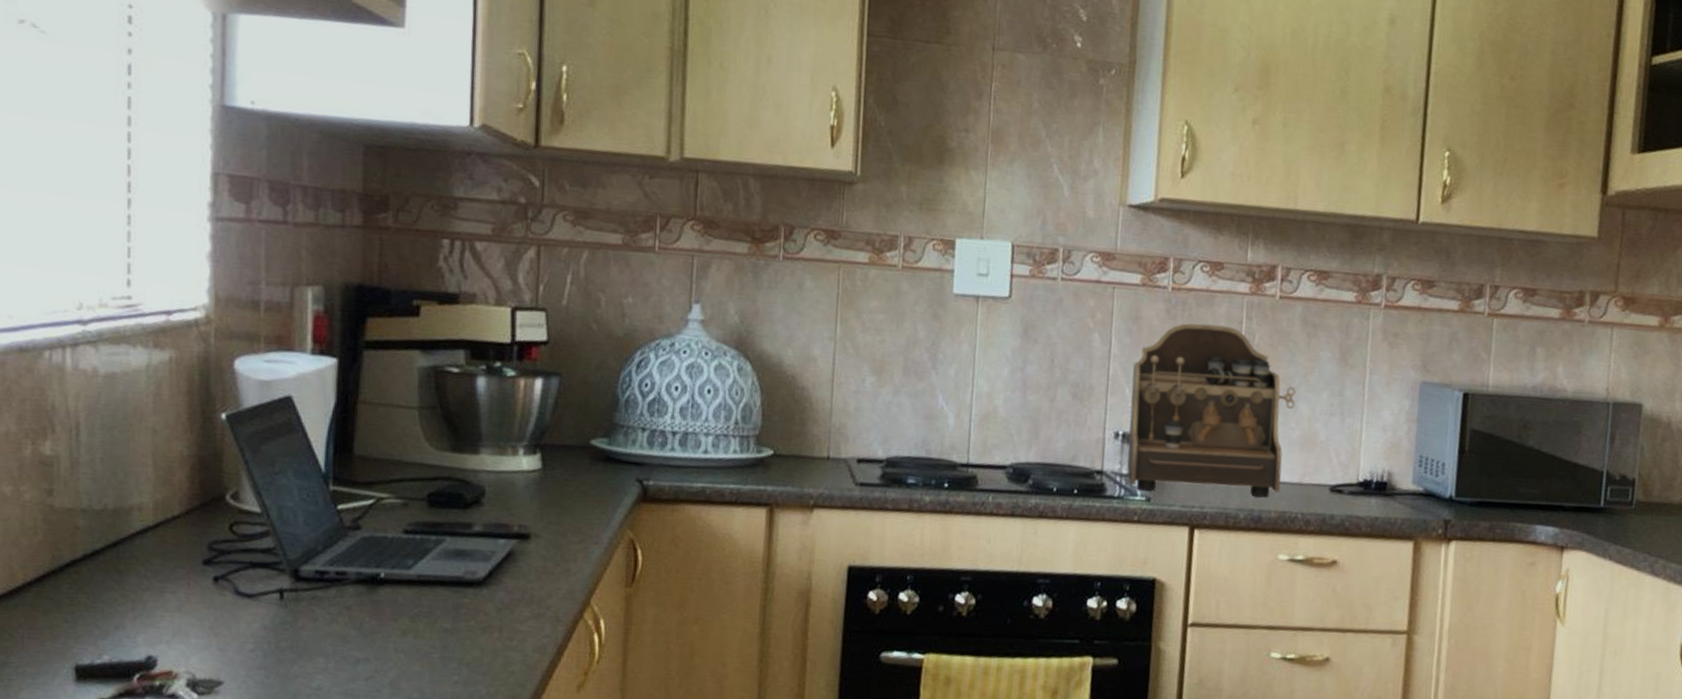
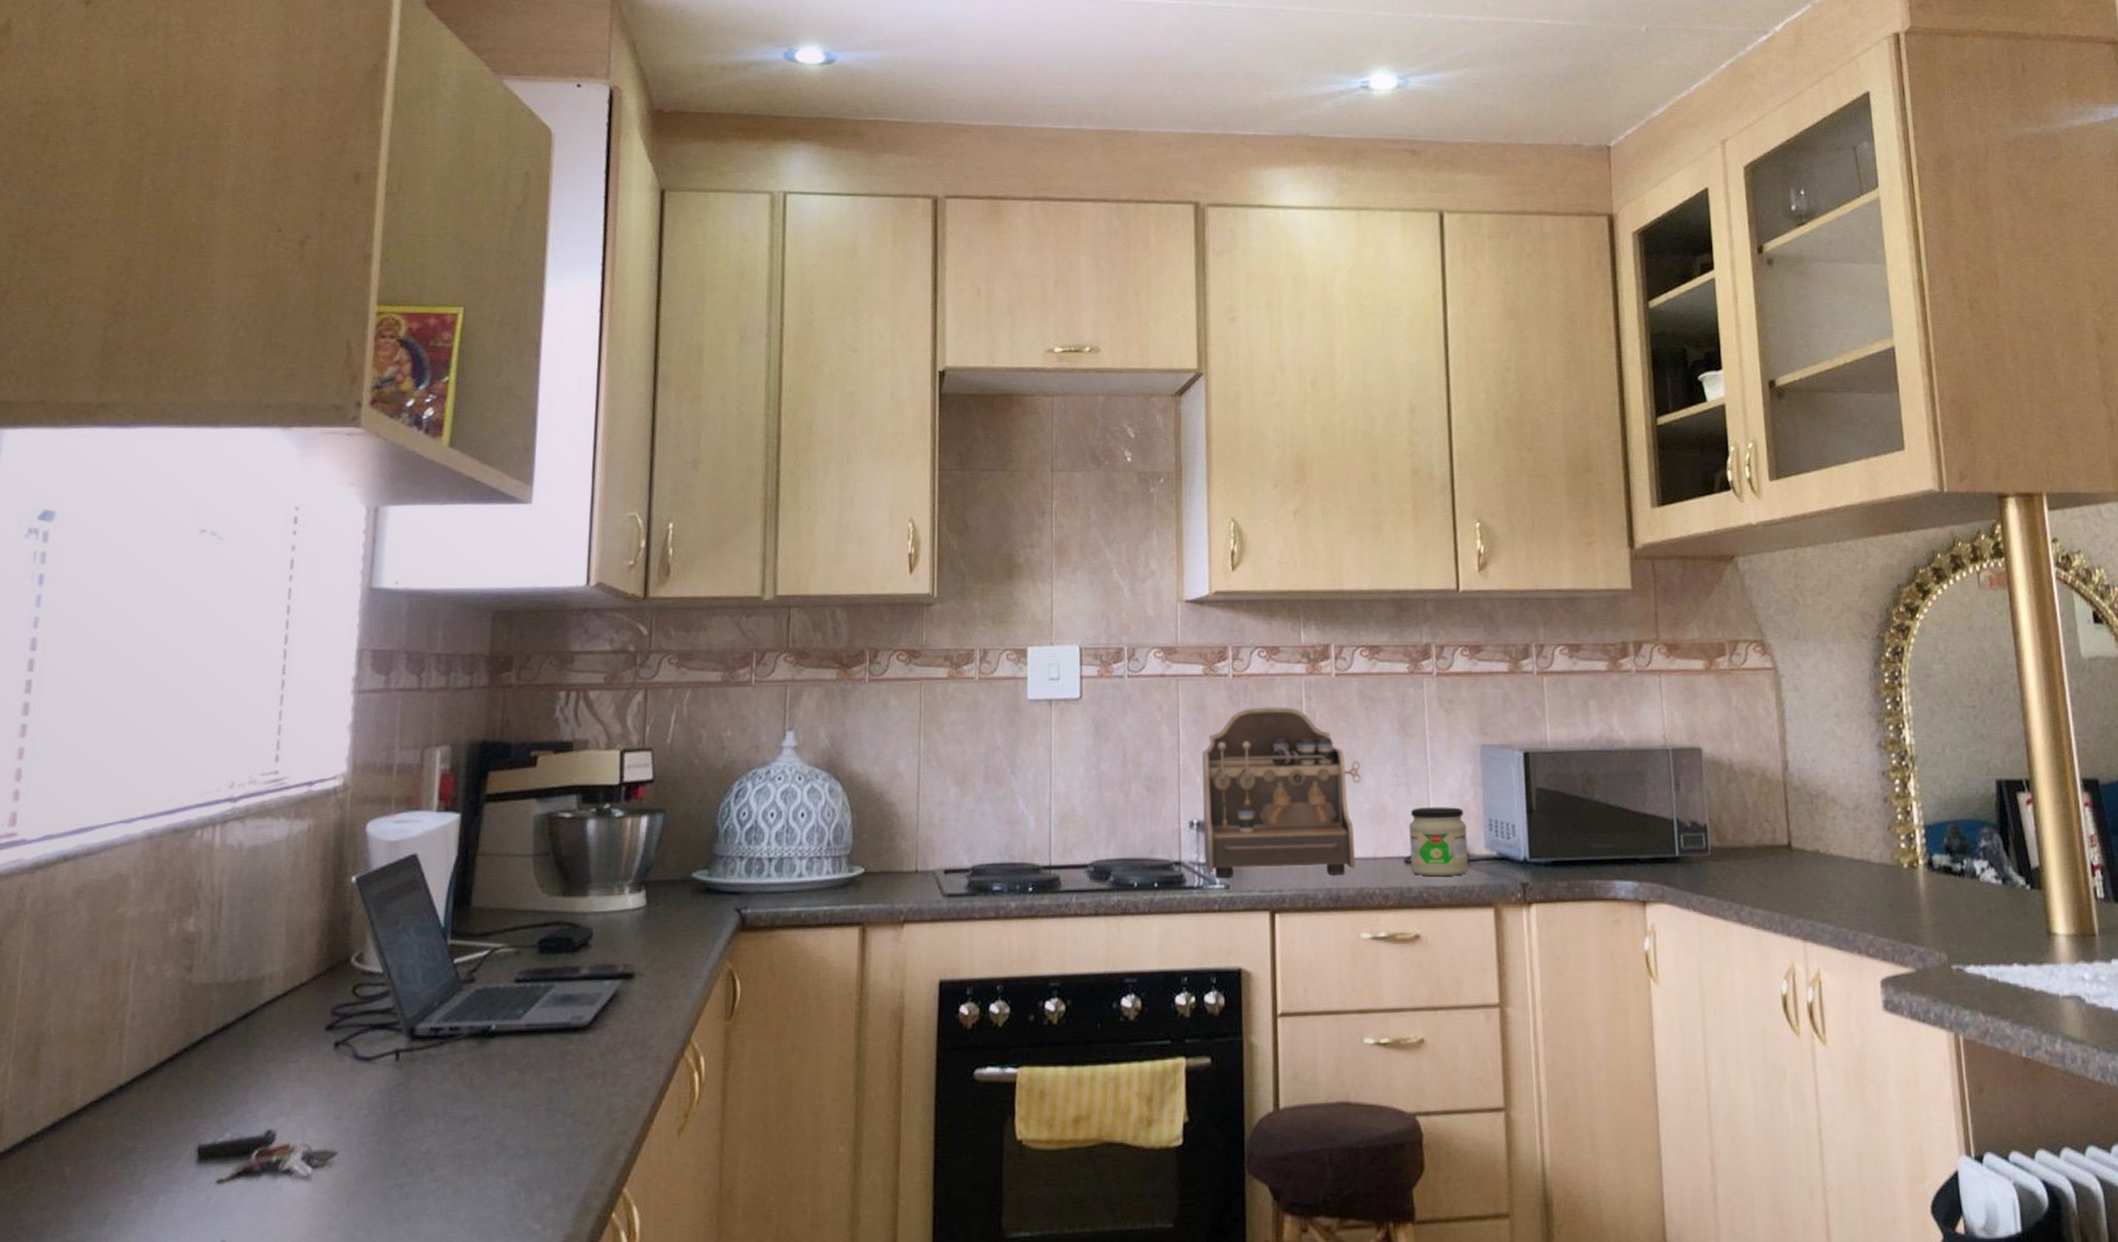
jar: none [1335,438,1397,508] -> present [1409,807,1469,876]

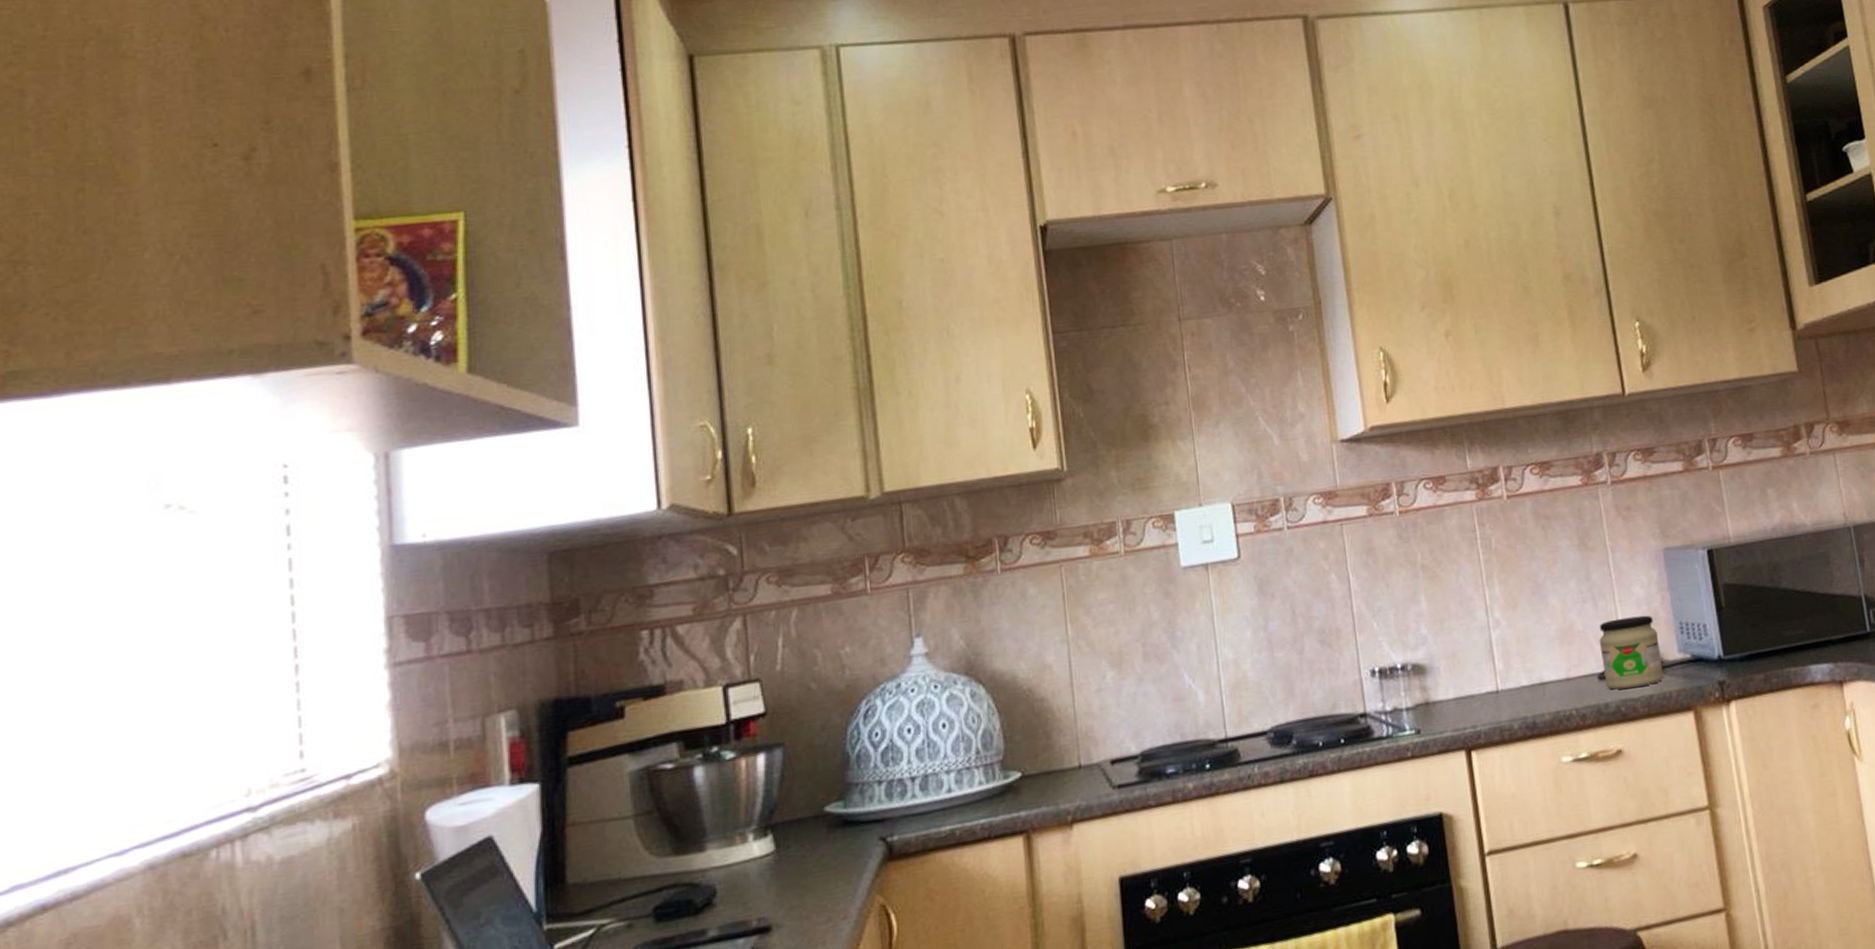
spice rack: present [1201,707,1362,878] -> none [1375,537,1549,724]

